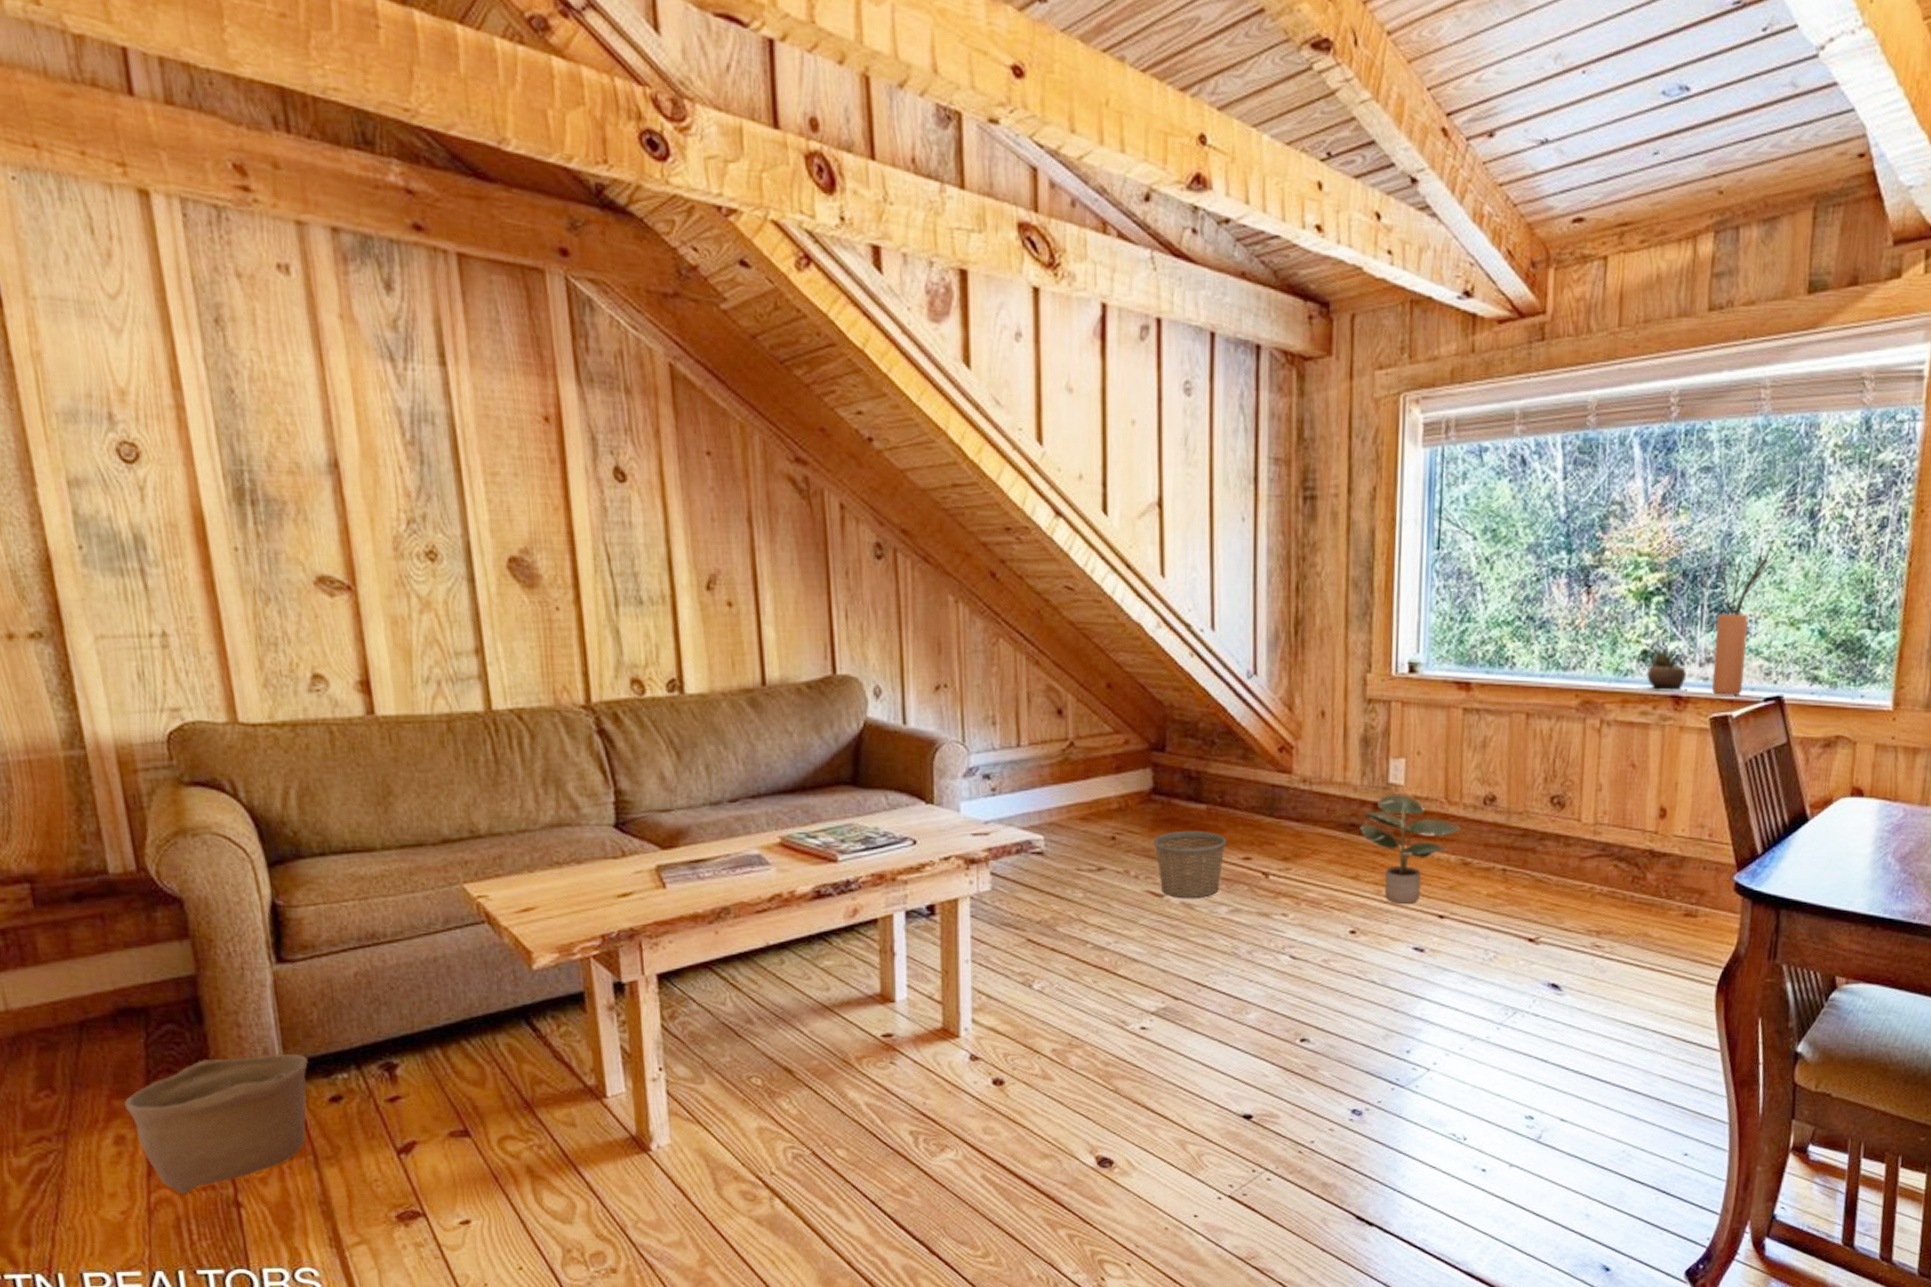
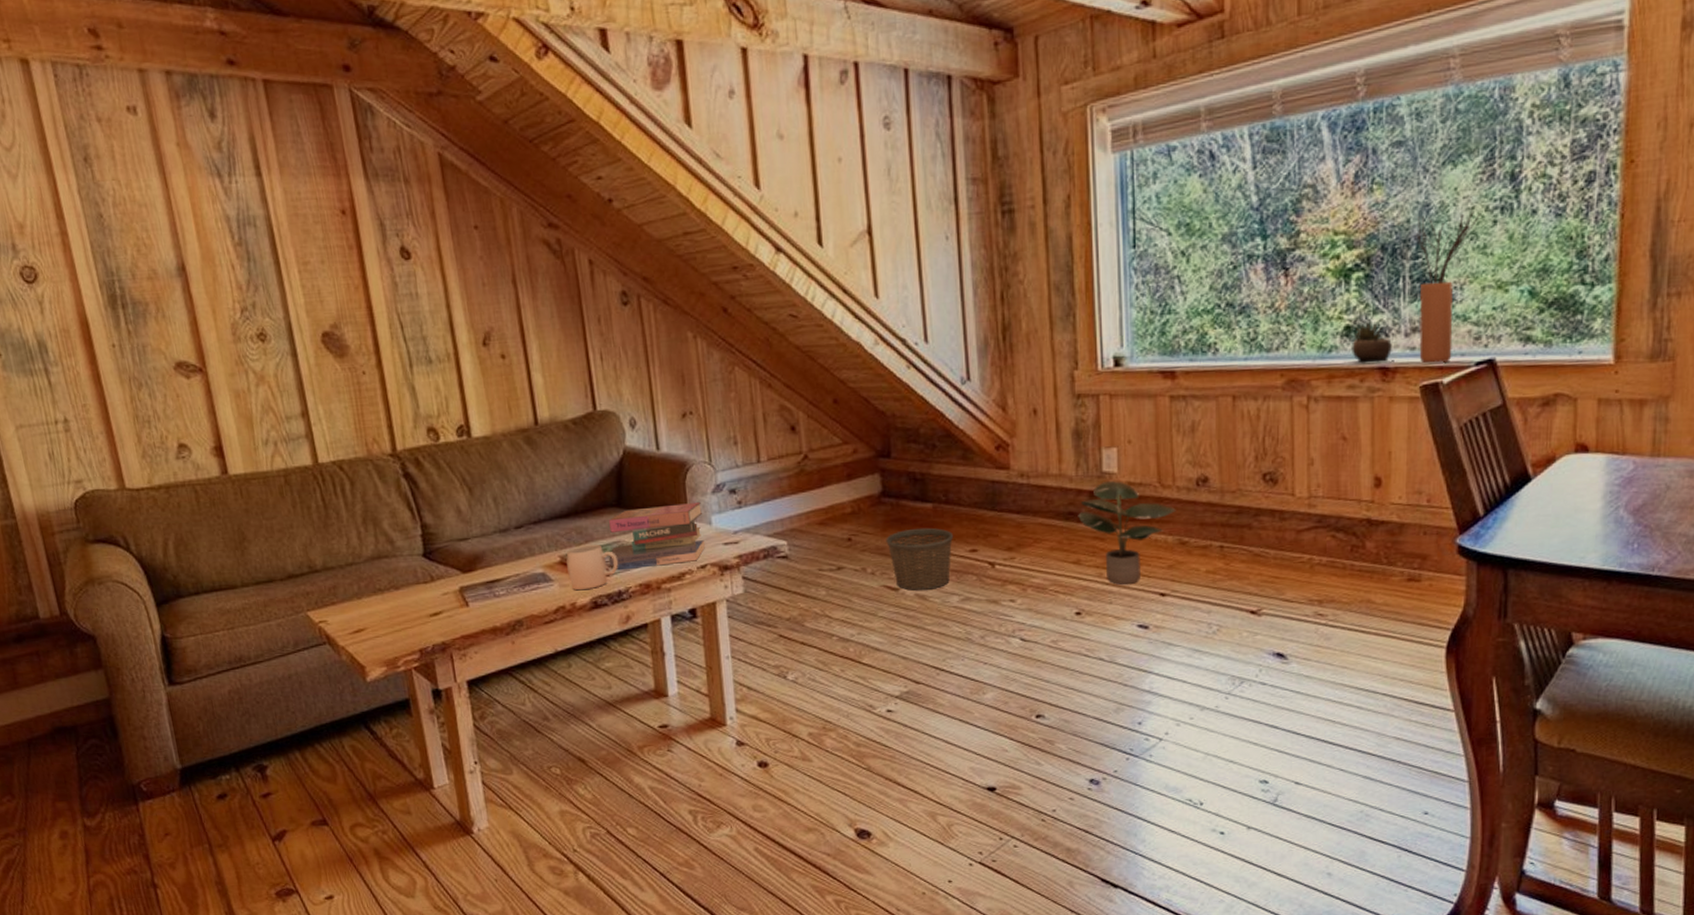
basket: present [124,1053,308,1195] -> none [64,760,202,879]
mug: none [787,825,848,877] -> present [566,544,618,591]
books: none [838,785,950,857] -> present [609,501,705,571]

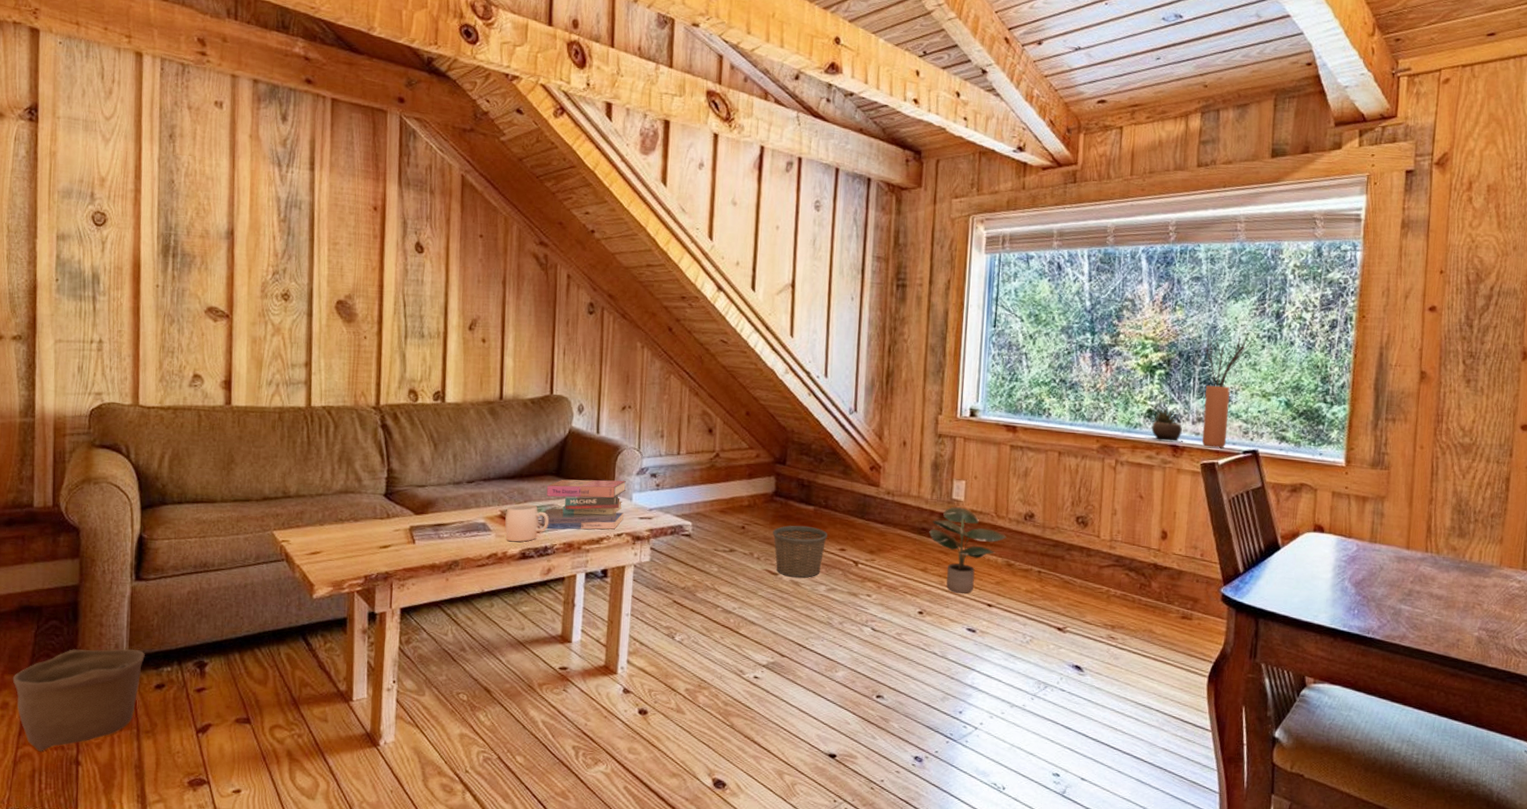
basket: none [64,760,202,879] -> present [12,648,145,752]

